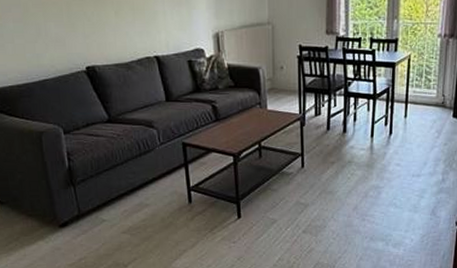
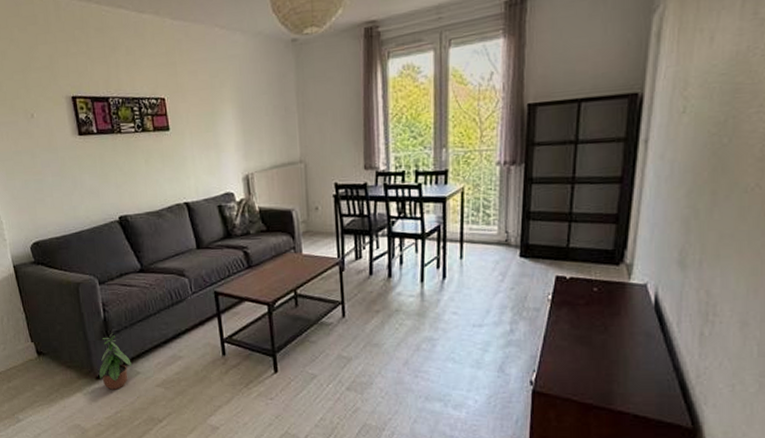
potted plant: none [62,182,97,237] -> present [99,333,132,390]

